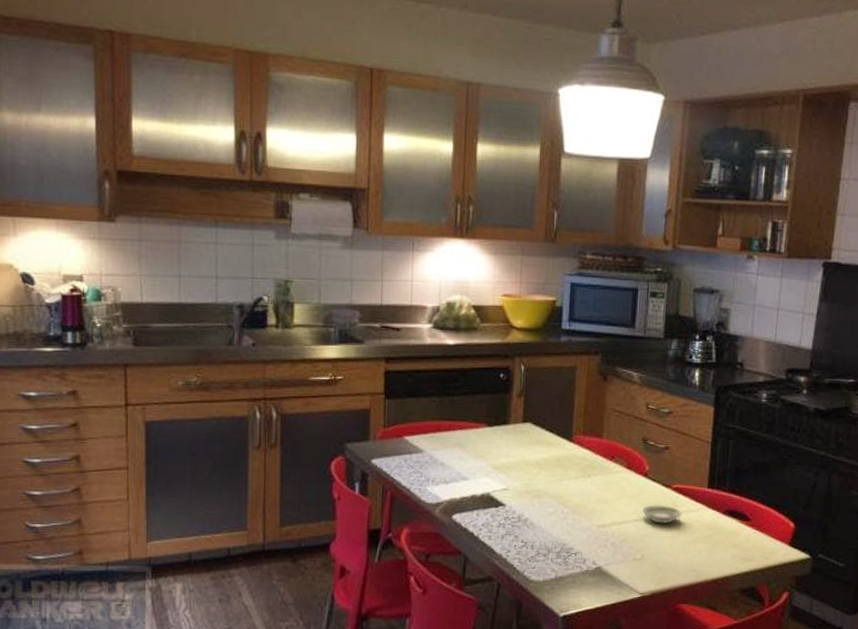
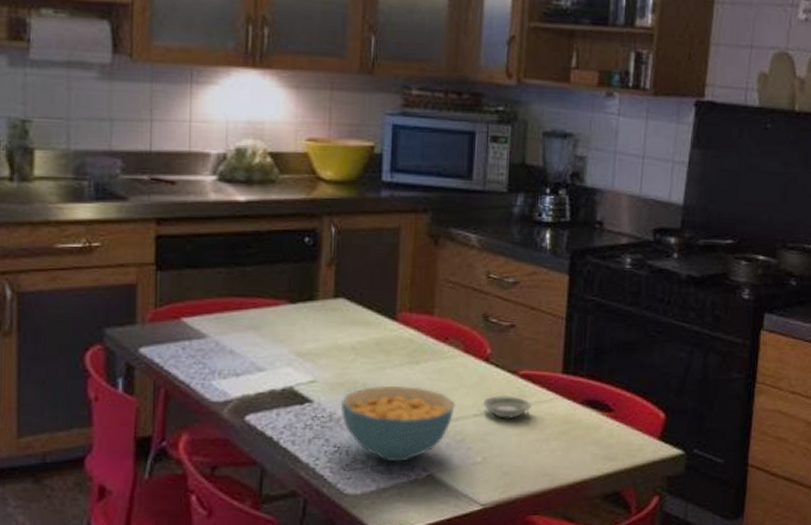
cereal bowl: none [527,494,620,556] -> present [340,385,456,462]

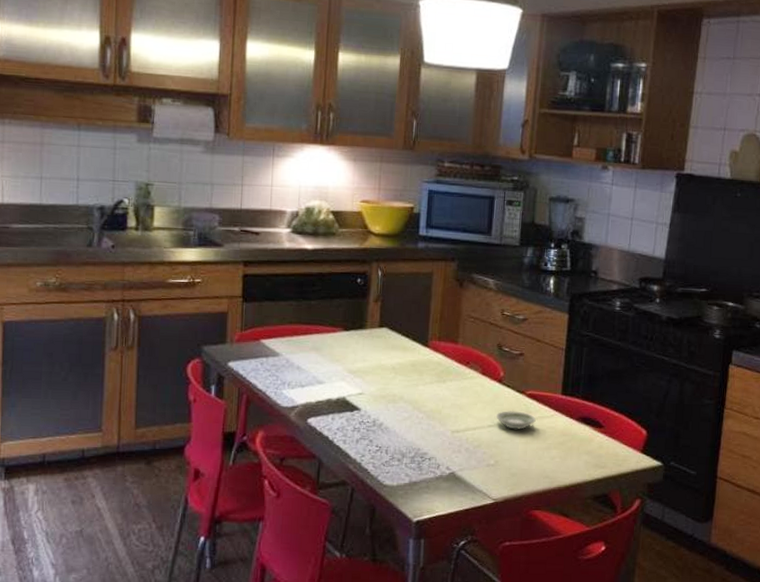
cereal bowl: present [340,385,456,462] -> none [382,399,475,461]

